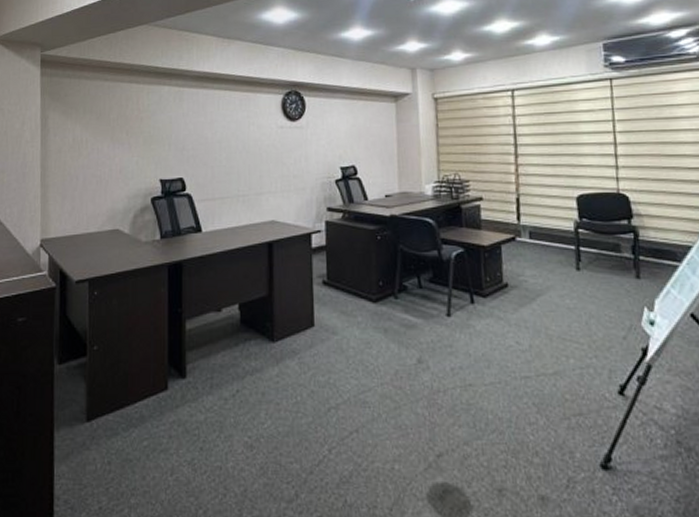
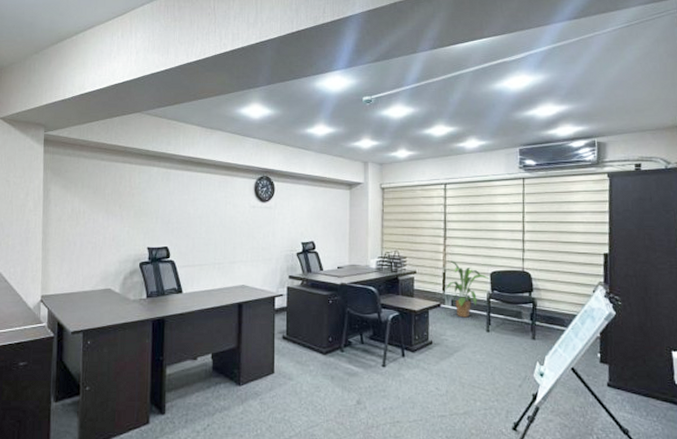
house plant: none [520,183,576,253] -> present [445,260,489,318]

